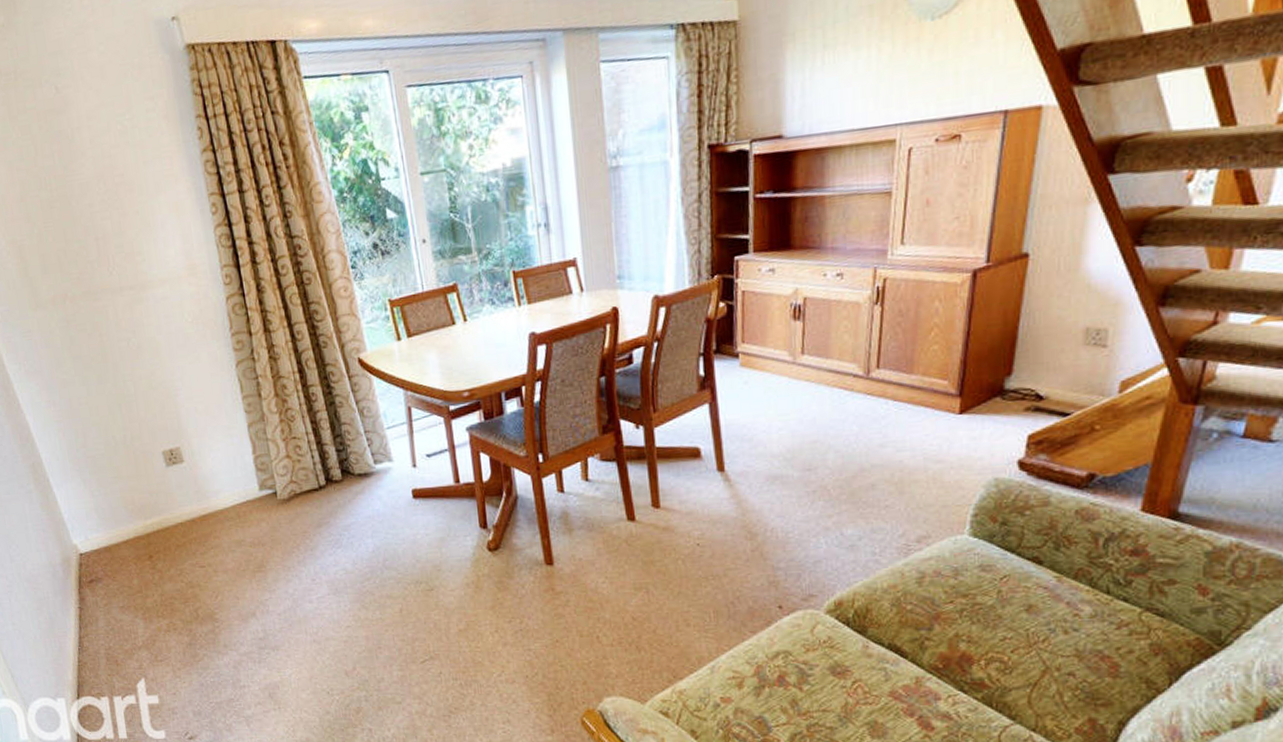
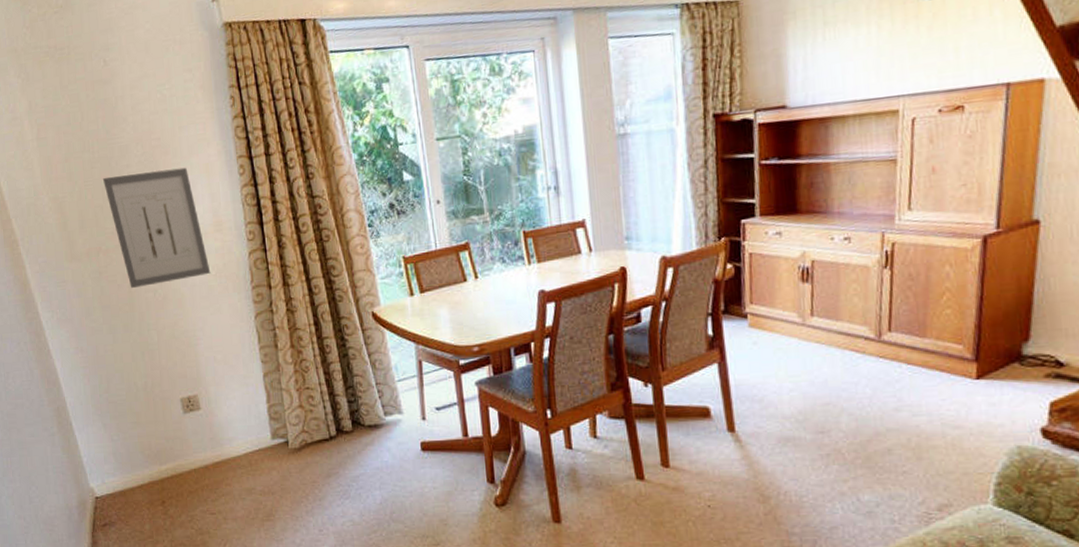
wall art: none [63,206,187,338] -> present [102,167,211,289]

